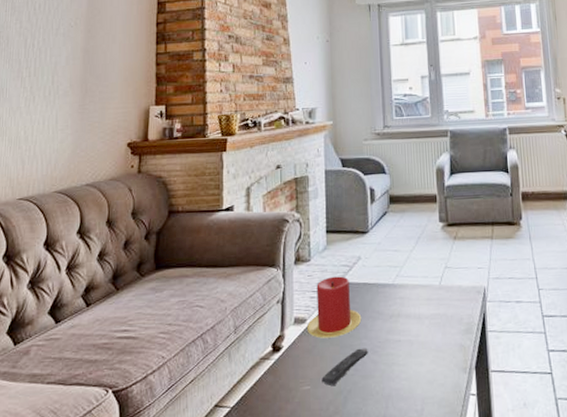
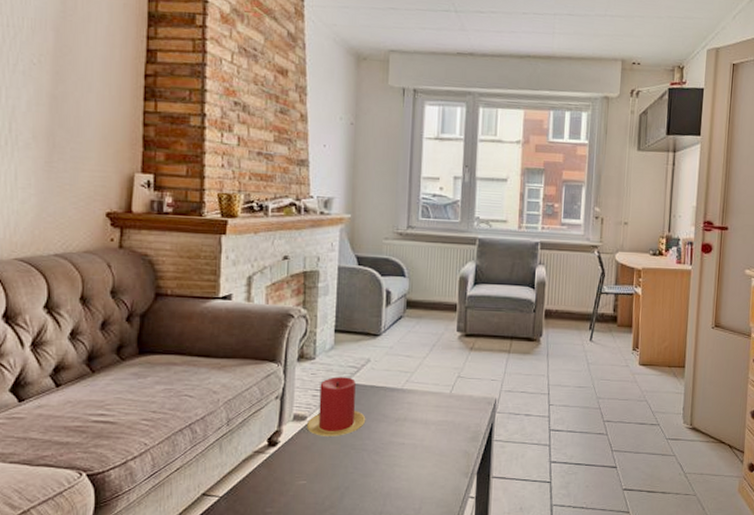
remote control: present [322,348,368,387] -> none [319,448,370,483]

